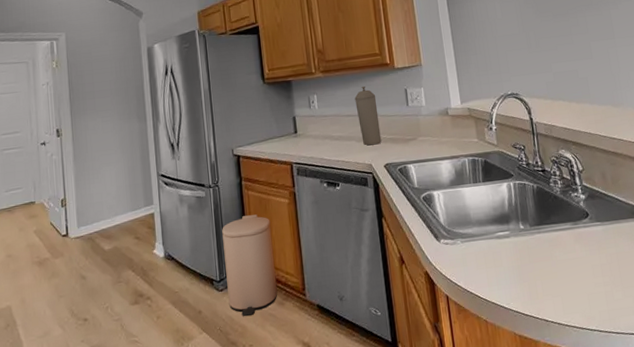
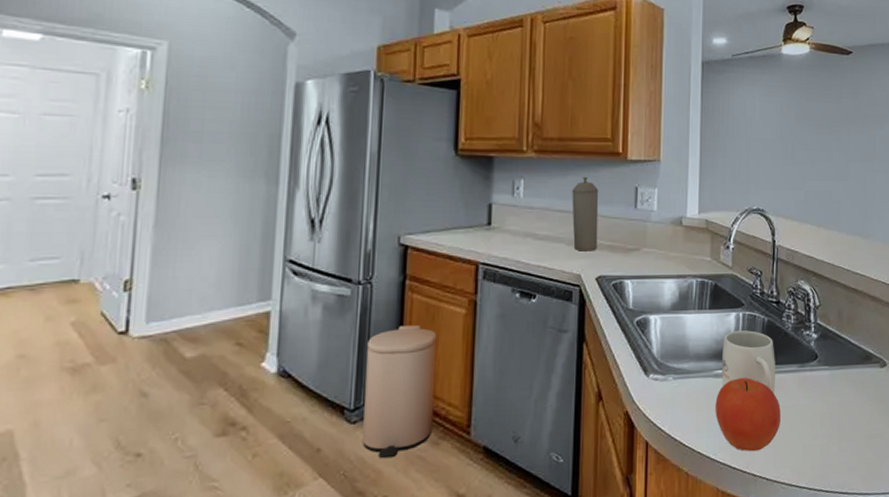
mug: none [499,196,554,250] -> present [721,330,776,395]
fruit: none [501,237,563,301] -> present [715,378,781,452]

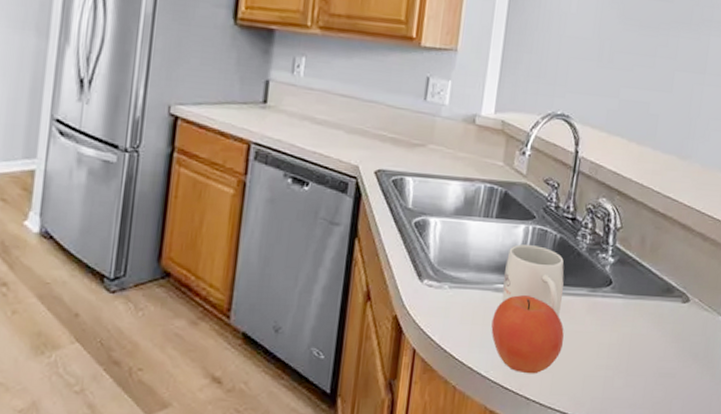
pedal bin: present [362,325,437,459] -> none [120,199,203,332]
canister: present [572,176,599,251] -> none [353,60,387,142]

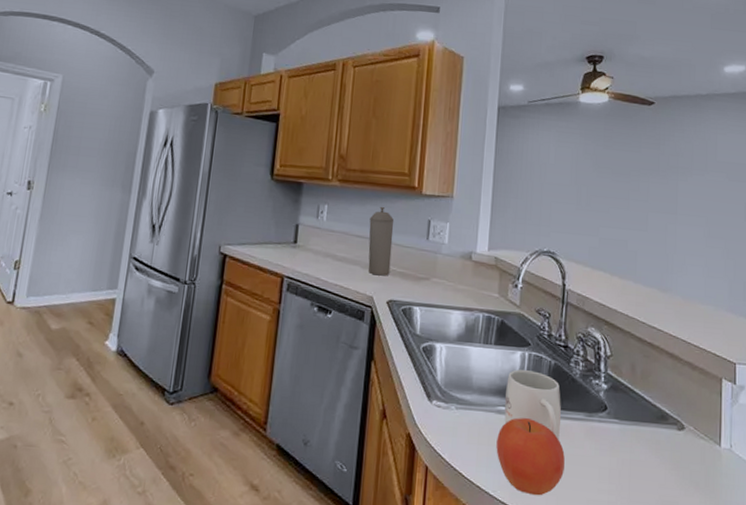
canister: none [353,60,387,142] -> present [368,206,395,276]

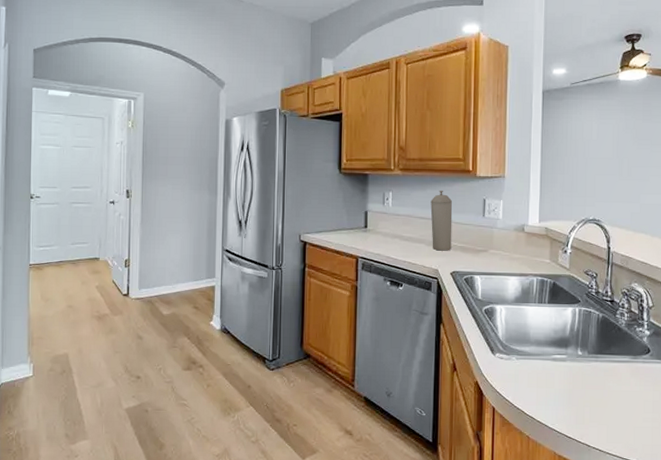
fruit: present [496,417,565,496] -> none [553,363,613,426]
mug: present [504,369,562,440] -> none [559,323,610,380]

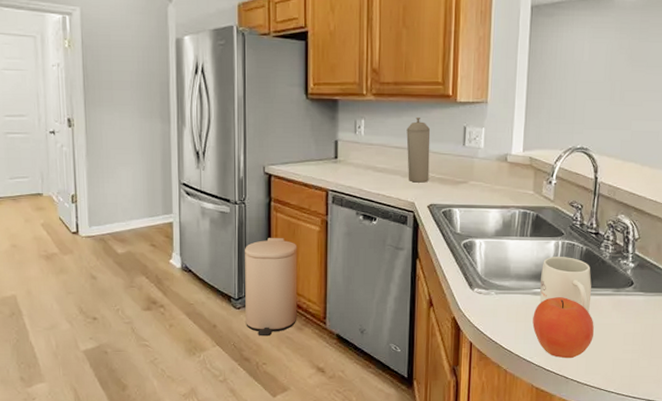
pedal bin: none [278,302,329,398] -> present [245,238,298,337]
fruit: none [553,363,613,426] -> present [532,297,594,359]
mug: none [559,323,610,380] -> present [539,257,592,313]

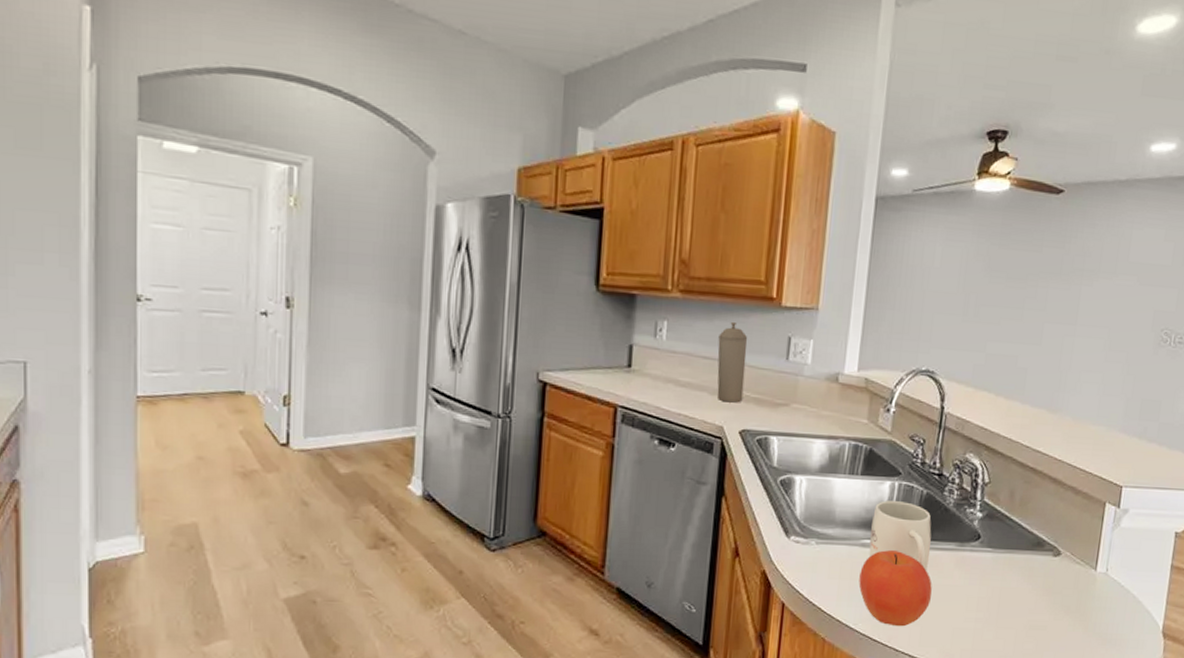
pedal bin: present [245,238,298,337] -> none [501,462,574,588]

